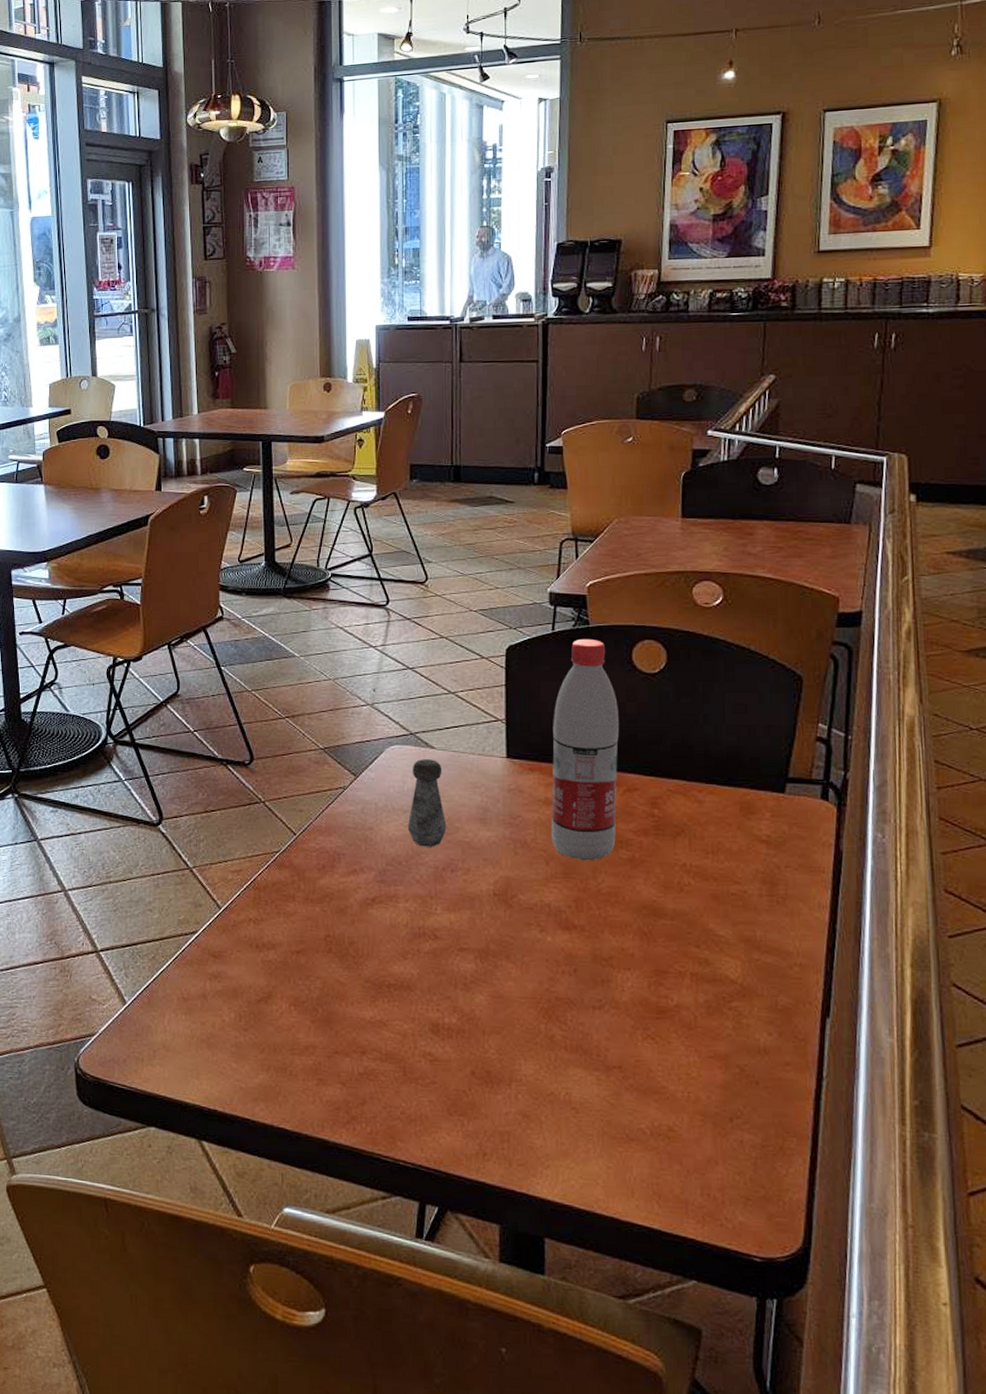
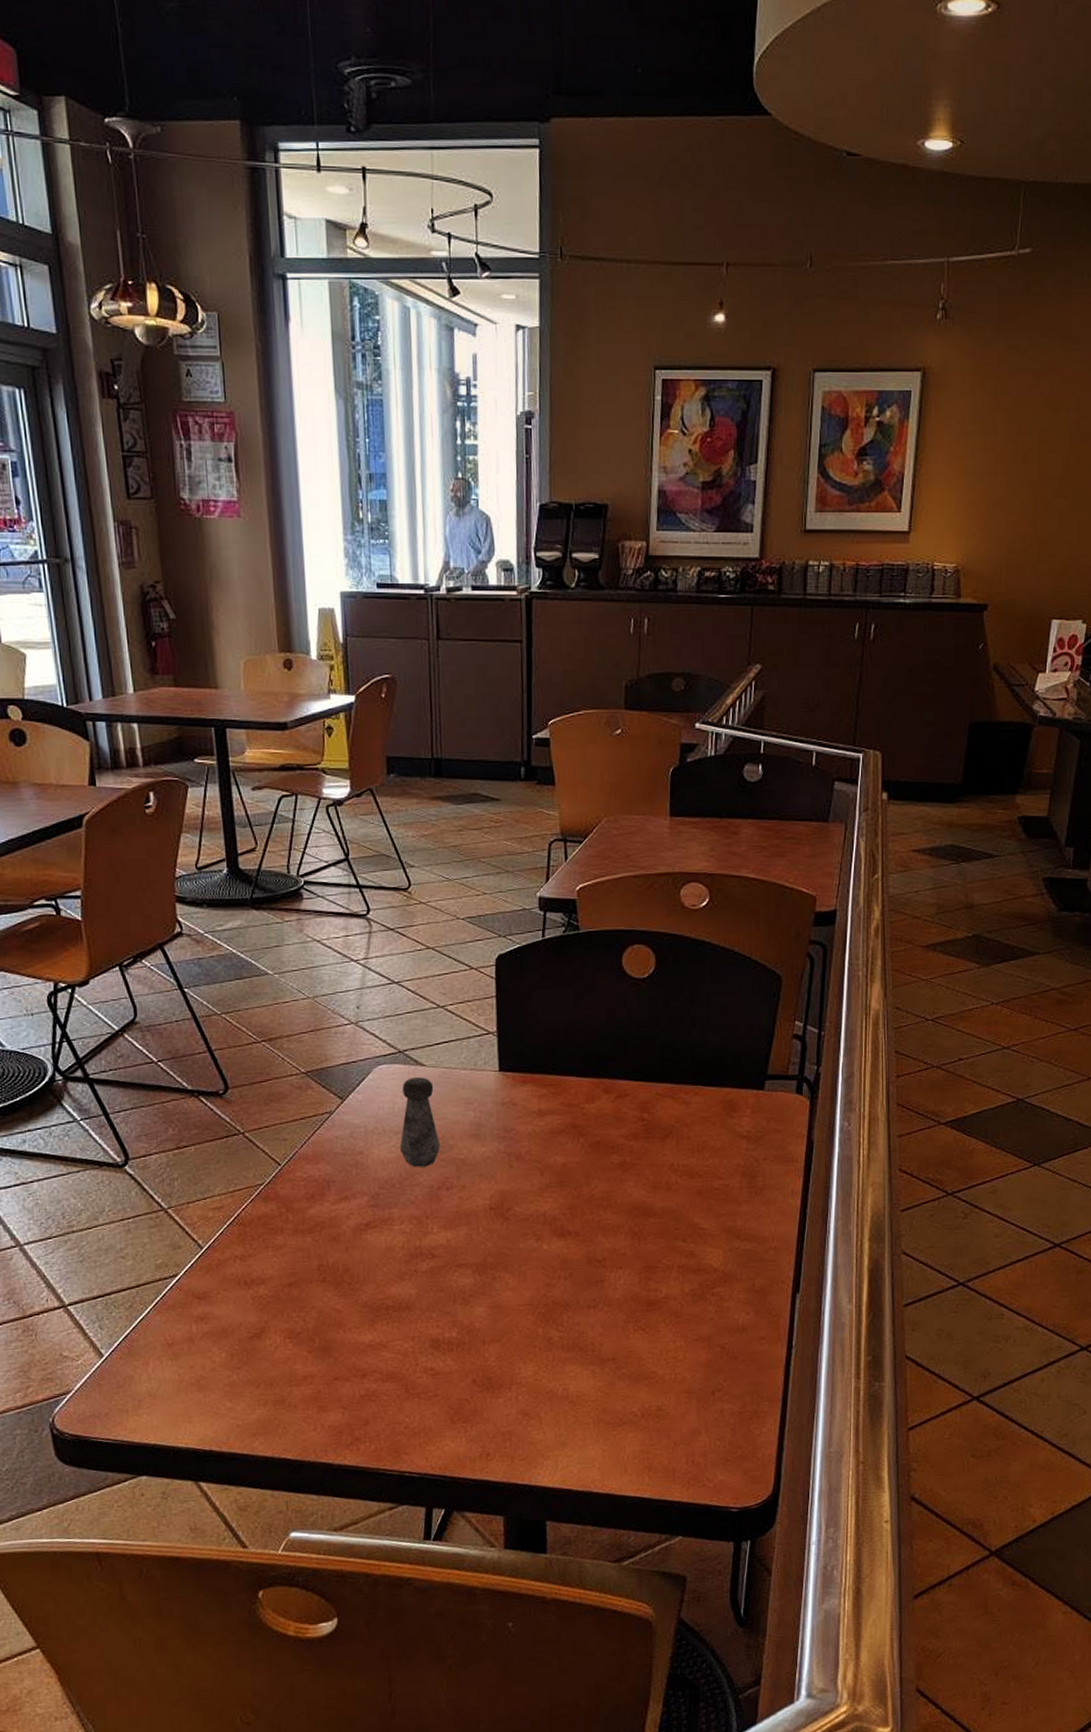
water bottle: present [551,638,620,861] -> none [544,945,611,1169]

